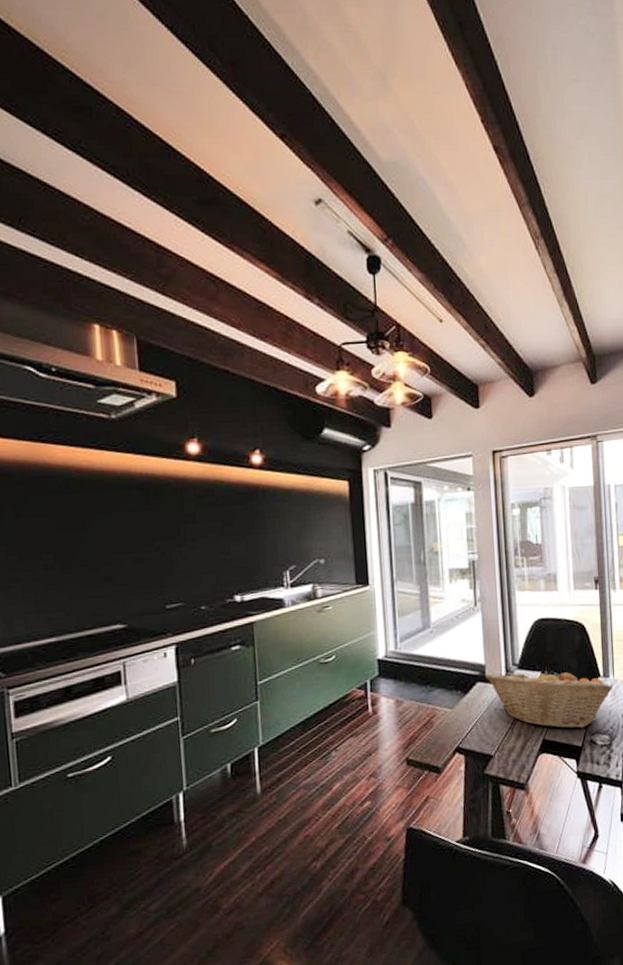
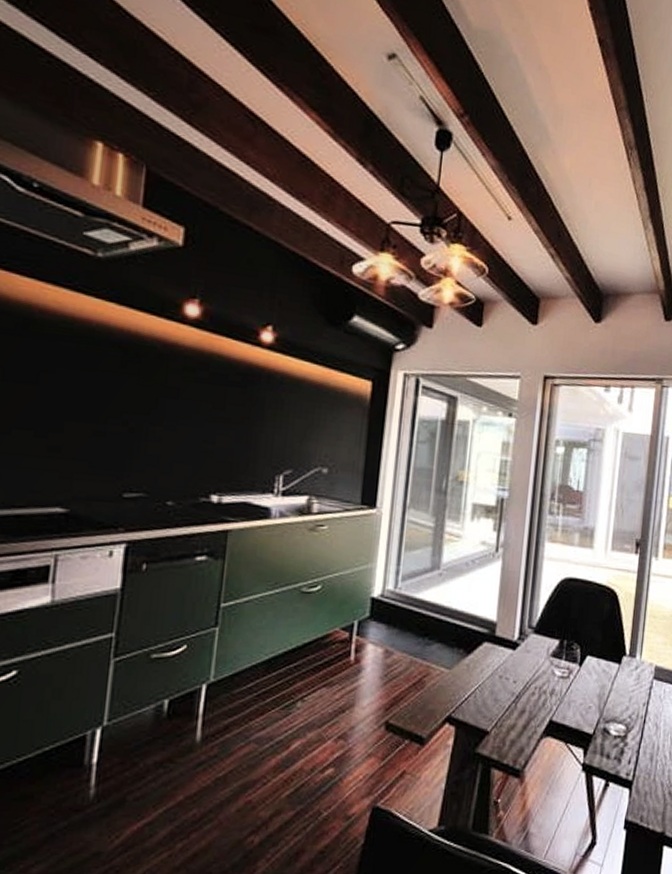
fruit basket: present [485,667,613,729] -> none [494,633,638,713]

